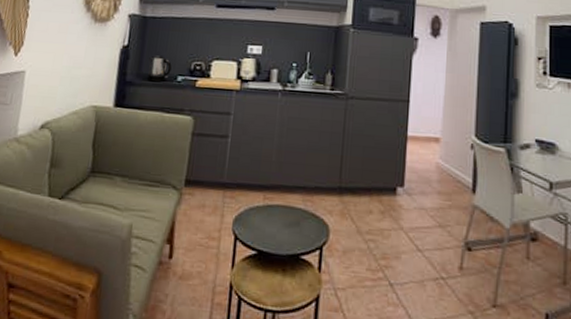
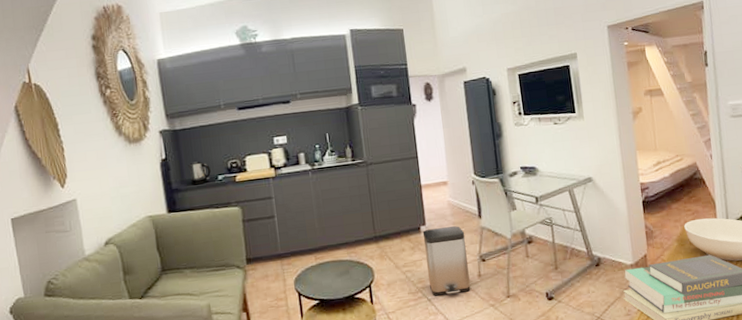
pedal bin: none [394,193,451,286] -> present [422,226,471,296]

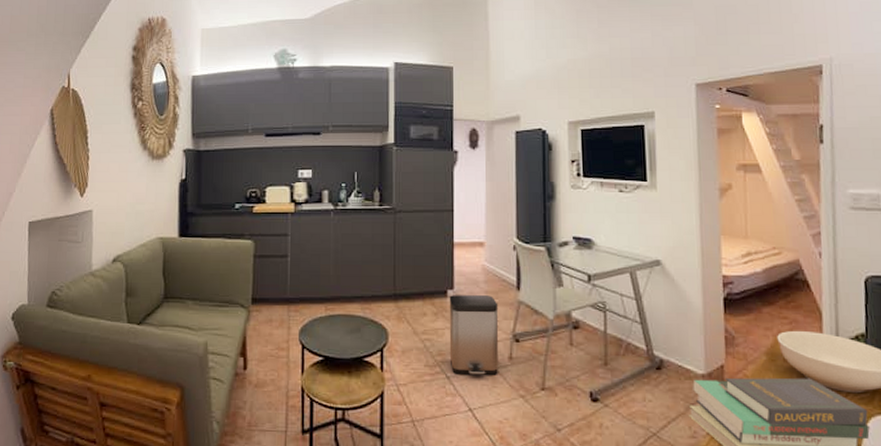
kettle: present [188,161,211,185] -> none [206,186,229,211]

